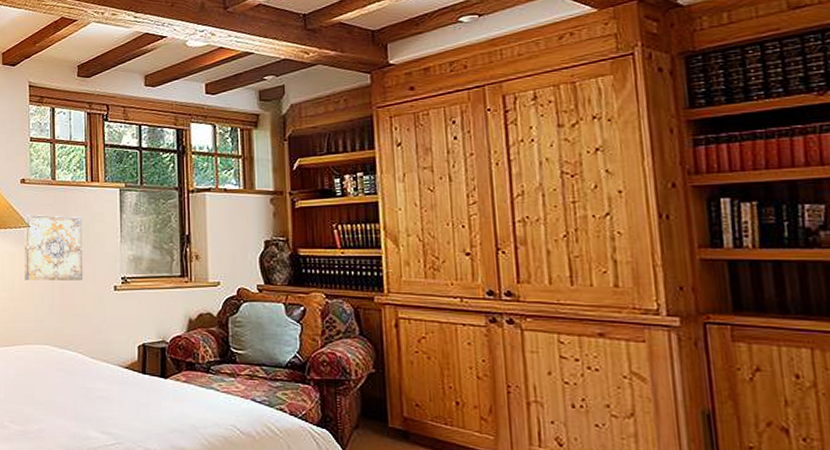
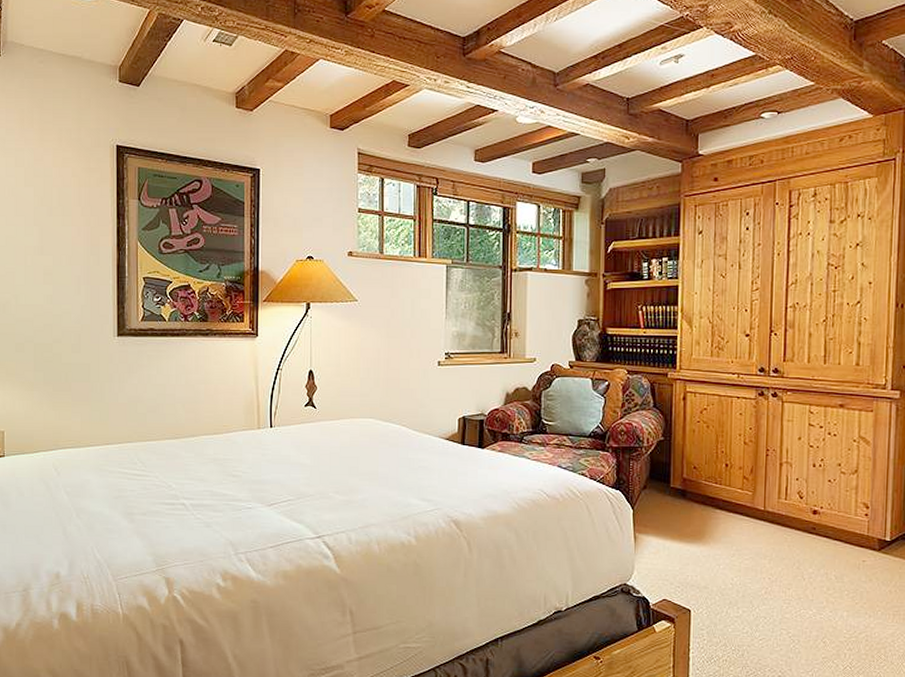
wall art: present [24,214,83,281] -> none [351,288,409,356]

